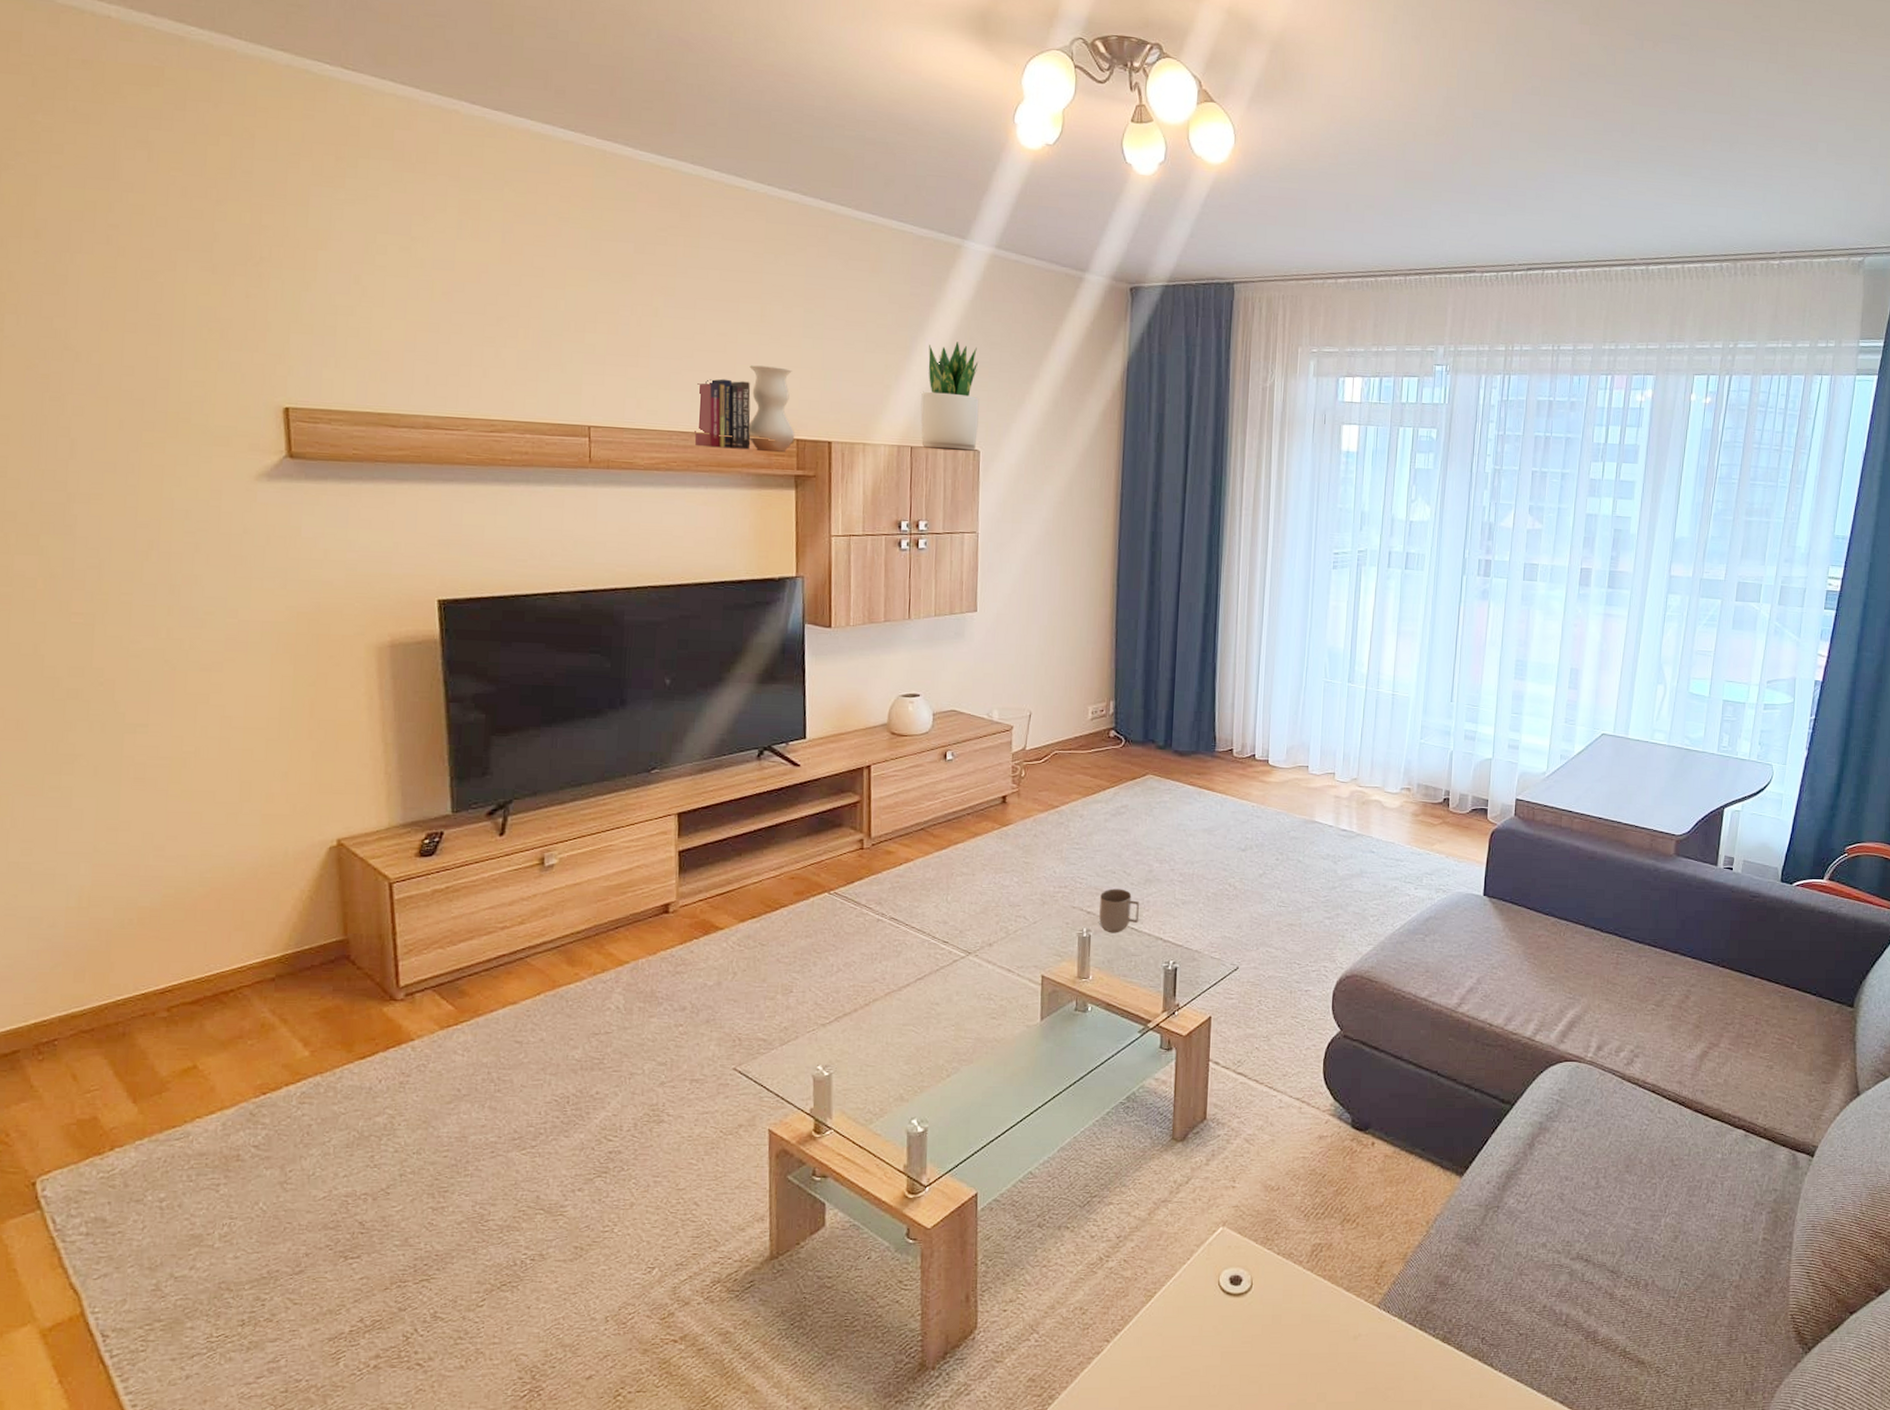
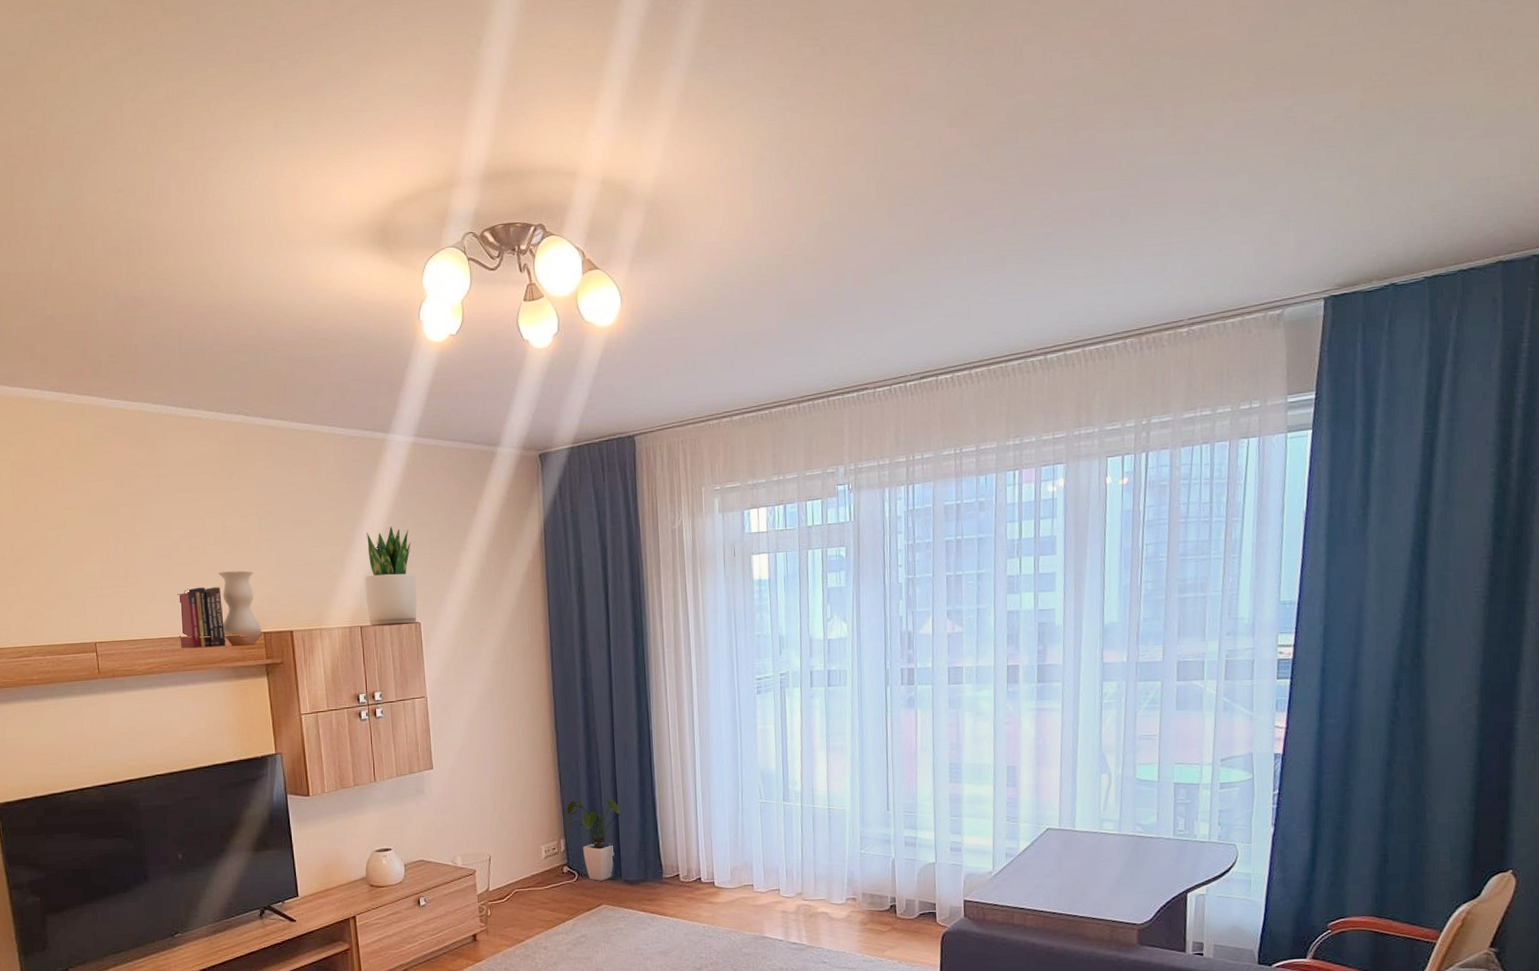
house plant: none [1116,661,1179,749] -> present [565,799,622,881]

